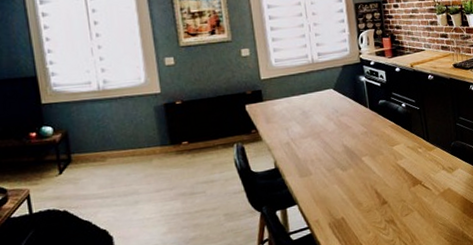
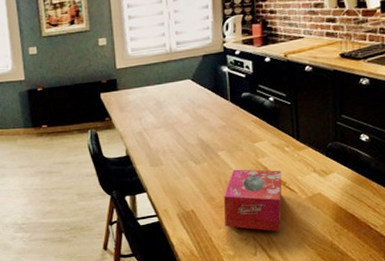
tissue box: none [370,170,421,231] -> present [224,169,282,231]

